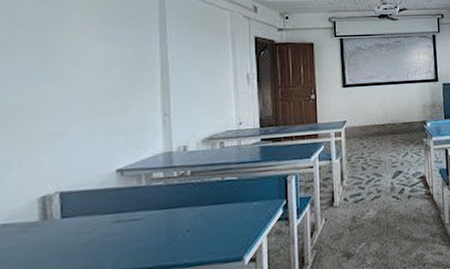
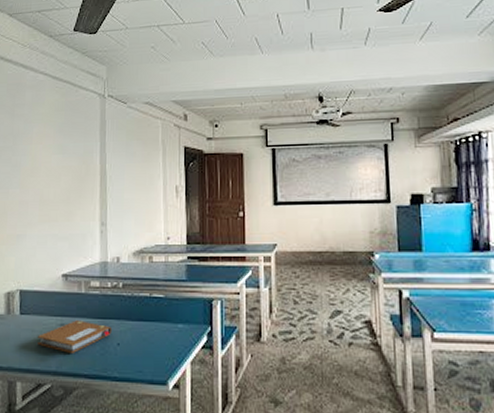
notebook: none [87,213,179,249] -> present [38,320,112,353]

